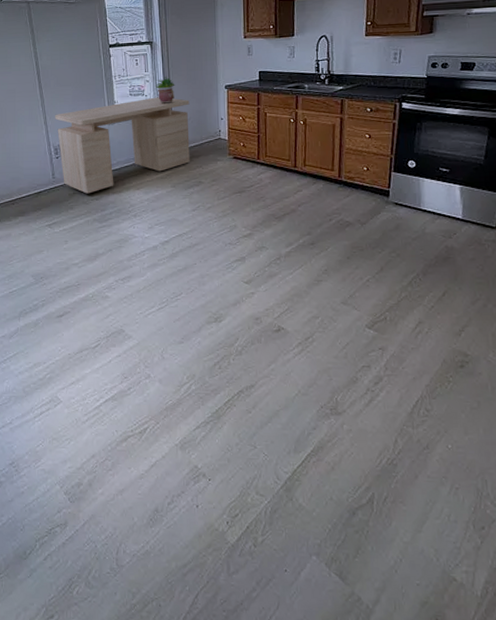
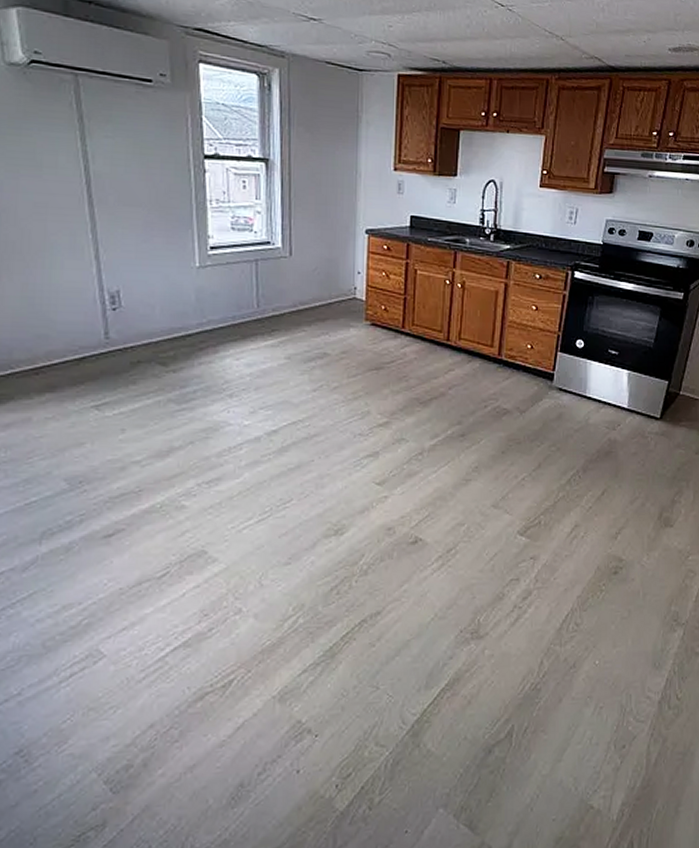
desk: present [55,97,190,194] -> none [113,235,317,363]
potted plant: present [155,76,175,104] -> none [270,208,298,246]

